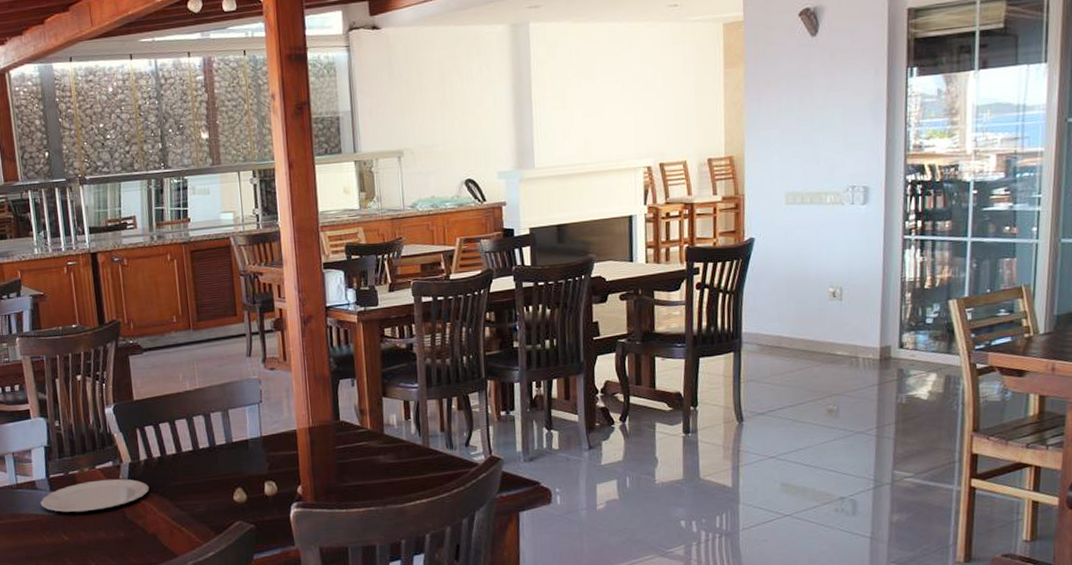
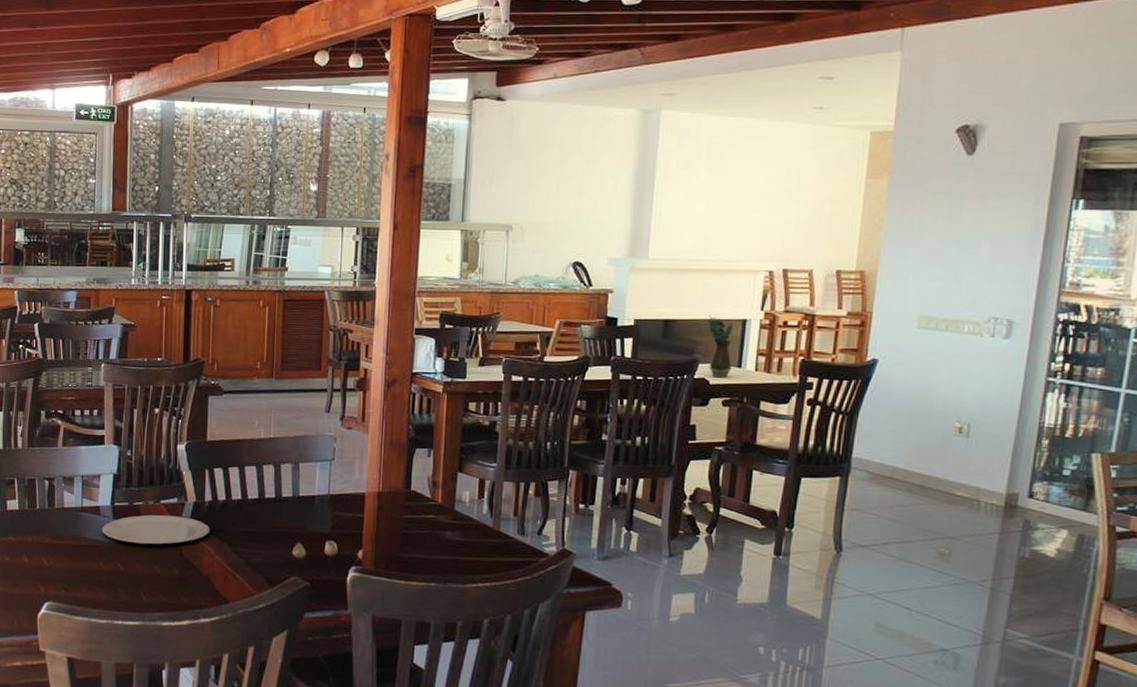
vase: none [598,215,625,274] -> present [708,315,733,378]

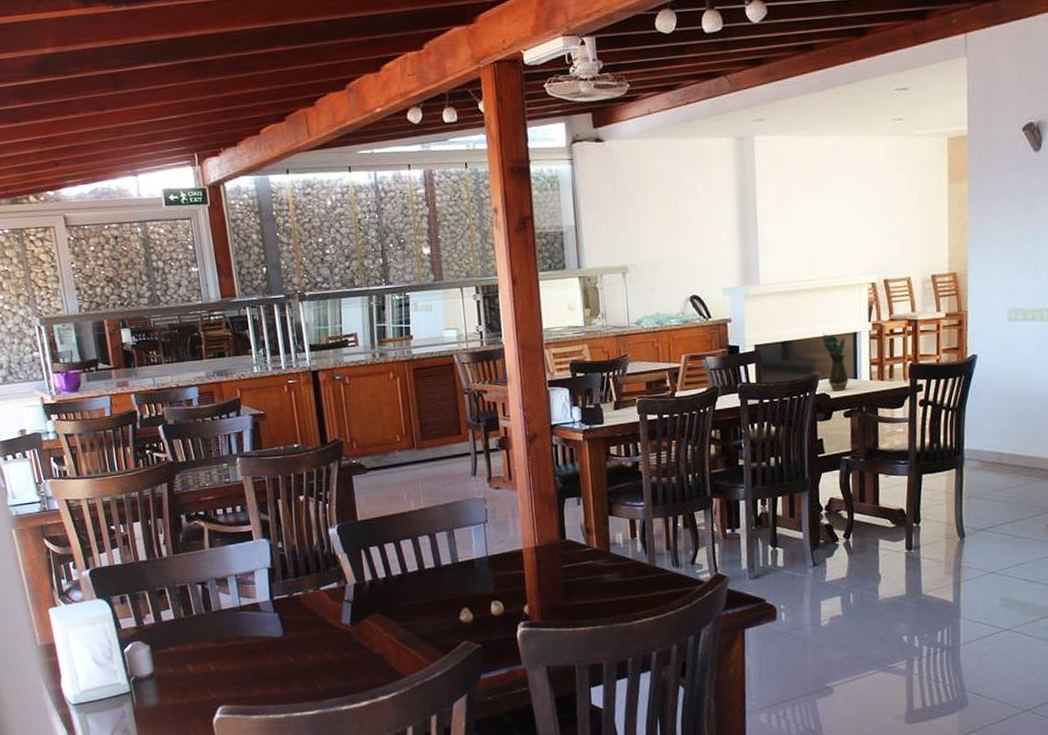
plate: present [101,514,210,546] -> none [264,599,376,635]

